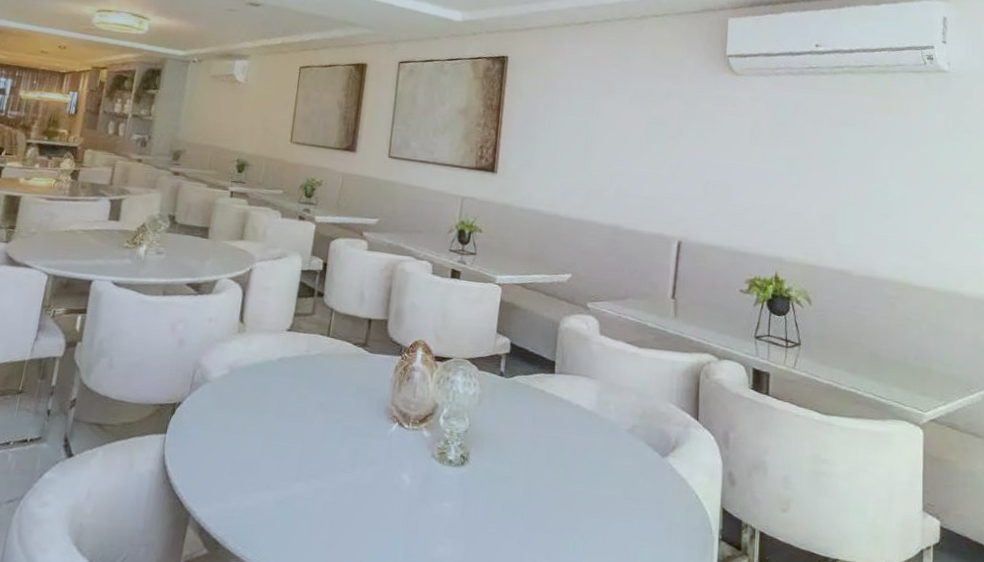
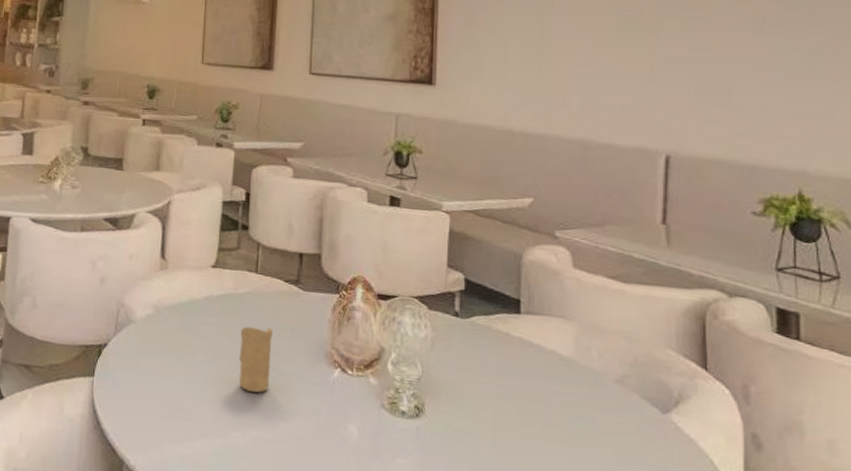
candle: none [306,385,340,446] -> present [238,326,273,393]

